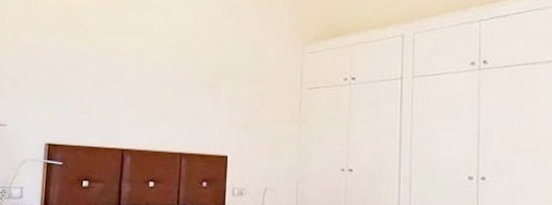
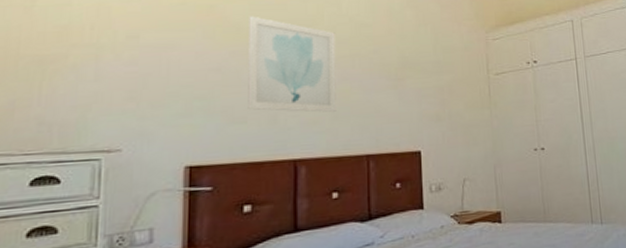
wall art: none [91,23,163,111] -> present [248,16,336,112]

